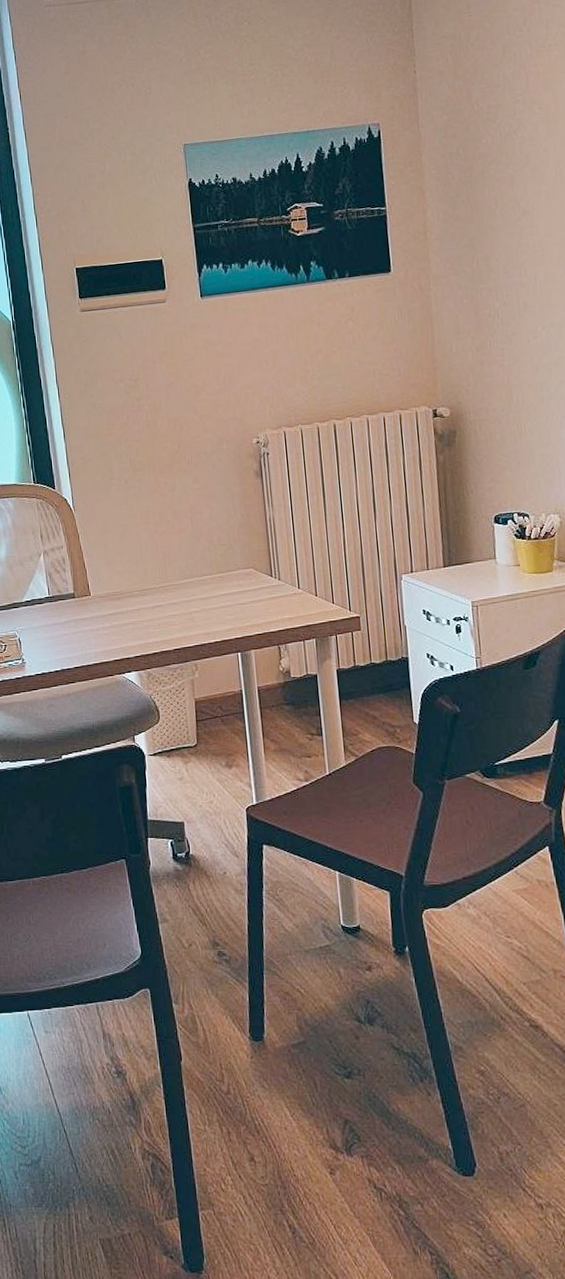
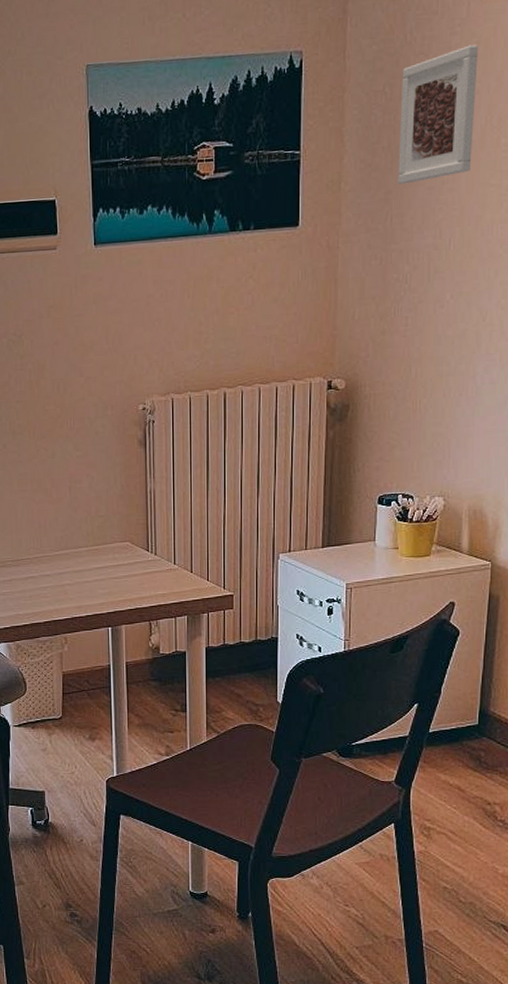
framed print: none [473,110,547,232] -> present [398,44,478,185]

